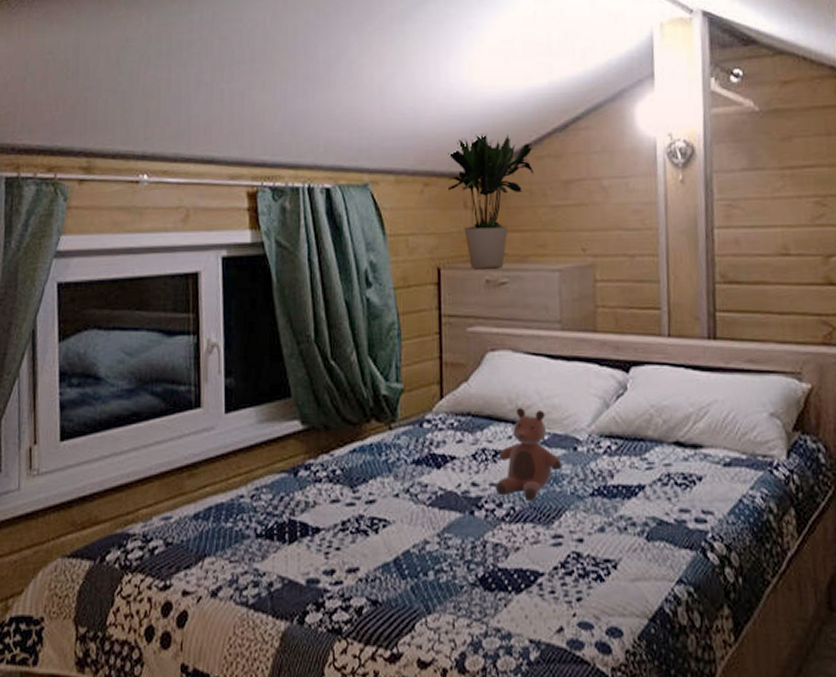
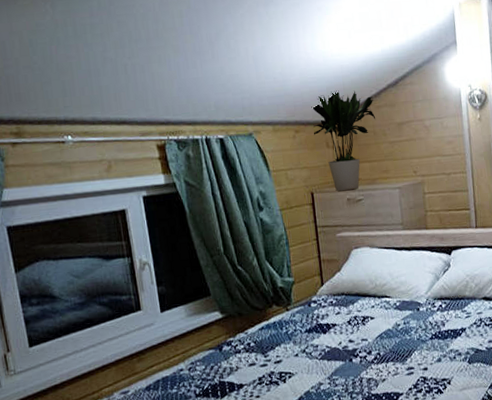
teddy bear: present [495,408,562,501] -> none [365,285,410,348]

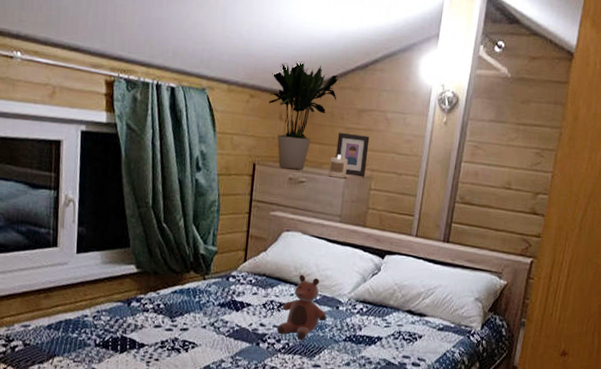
teddy bear: none [365,285,410,348] -> present [276,275,327,340]
candle: none [381,167,399,190] -> present [328,154,349,178]
picture frame: none [384,145,417,185] -> present [336,132,370,177]

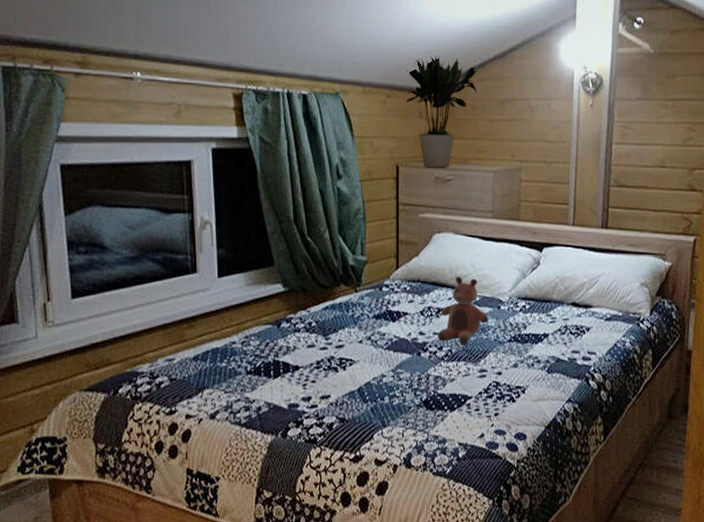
candle: present [328,154,349,178] -> none [476,148,495,172]
picture frame: present [336,132,370,177] -> none [481,125,515,169]

